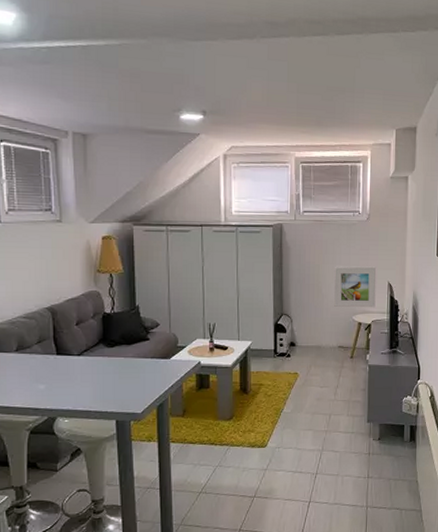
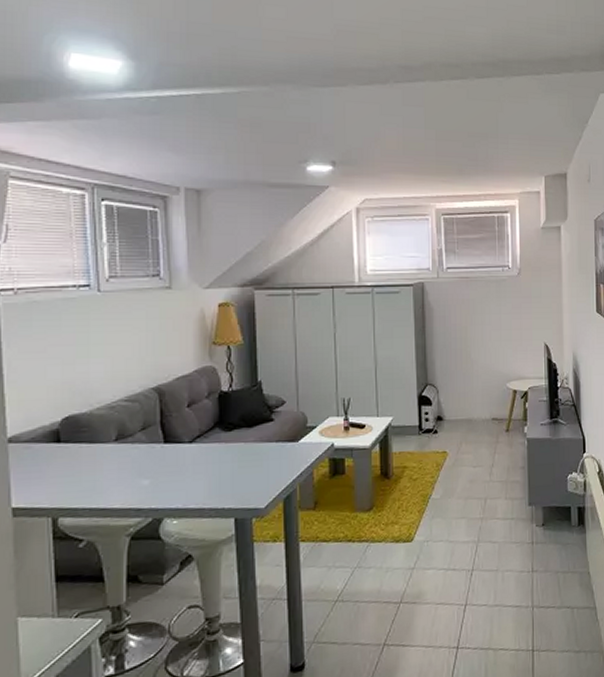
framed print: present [334,266,377,308] -> none [483,326,532,374]

